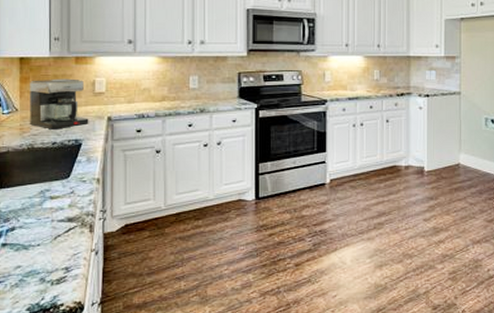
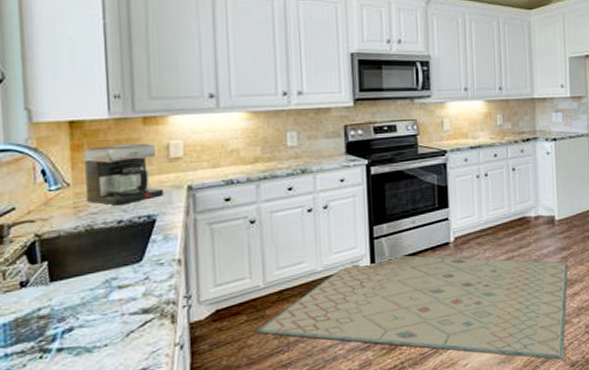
rug: none [156,190,435,302] -> present [256,254,568,361]

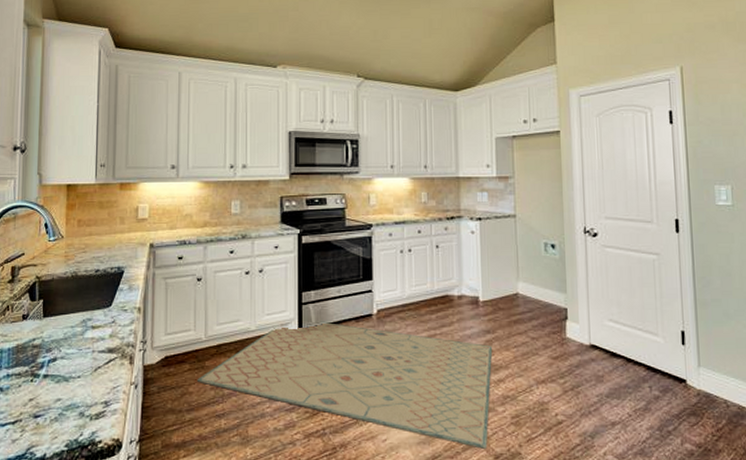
coffee maker: present [84,143,164,206] -> none [75,205,132,257]

